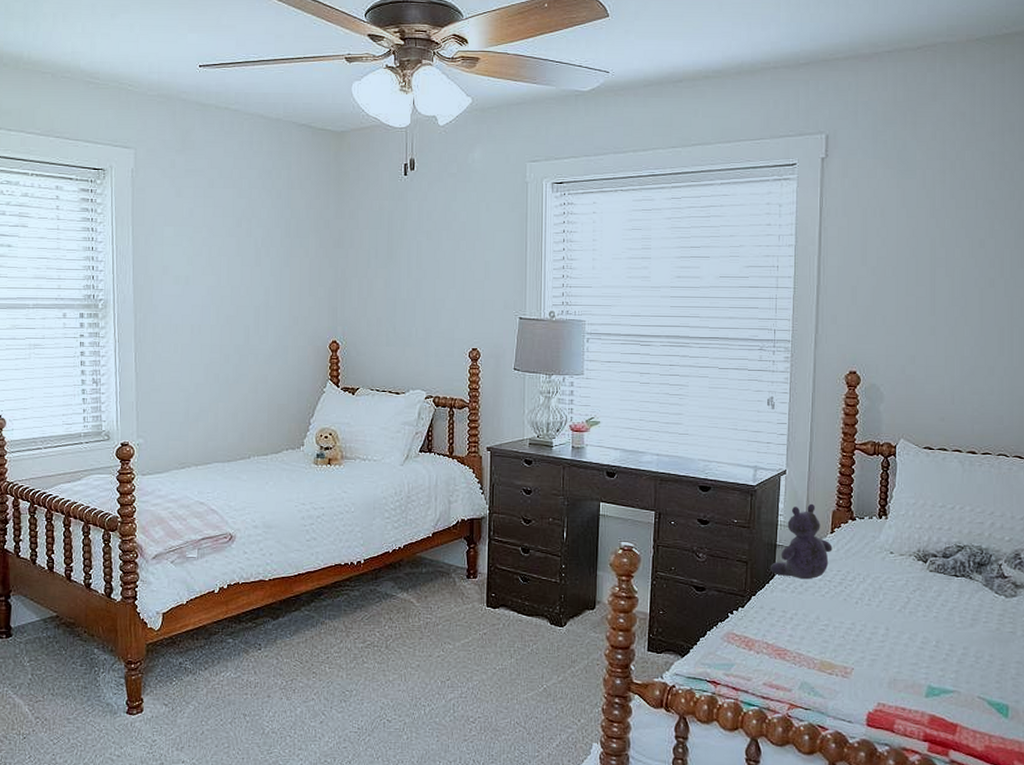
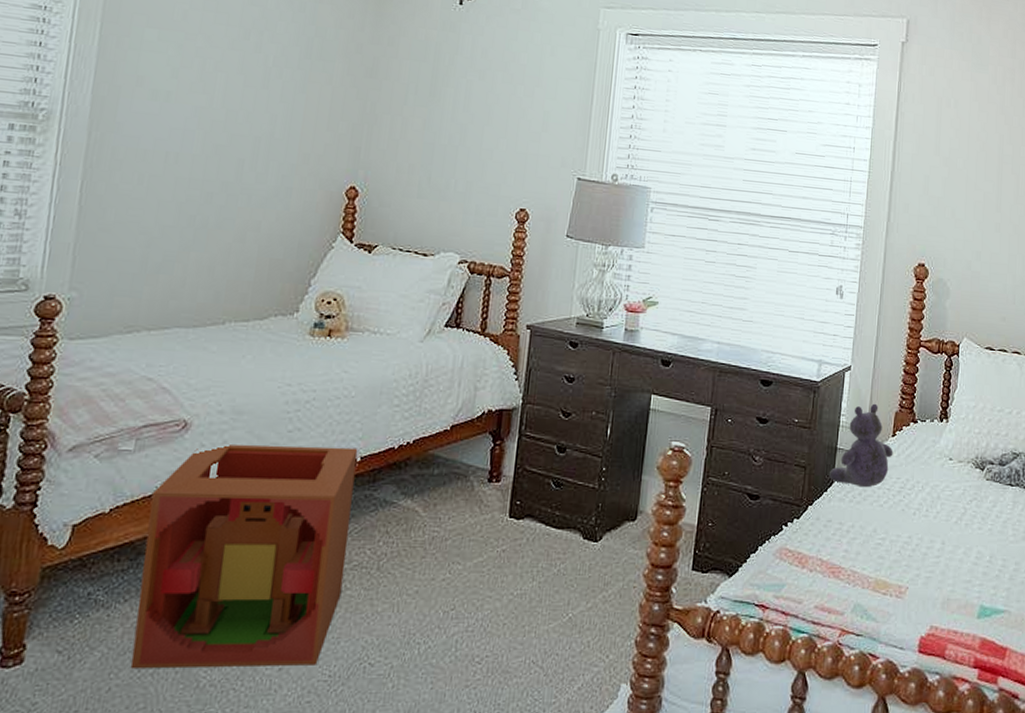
toy box: none [213,551,361,720] -> present [130,444,358,668]

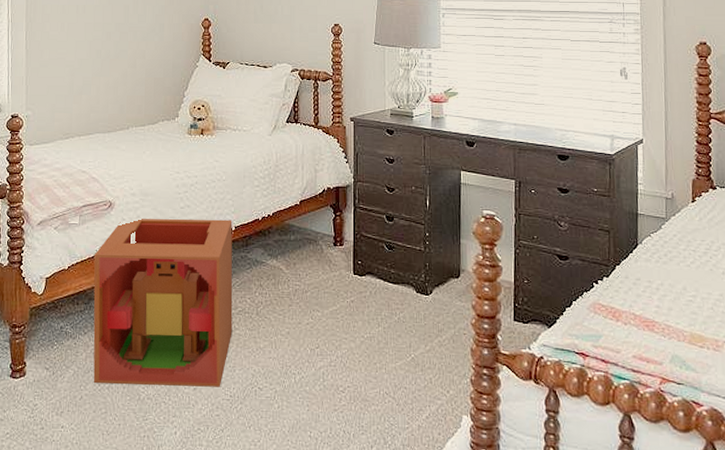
stuffed animal: present [829,403,893,488] -> none [633,172,695,249]

